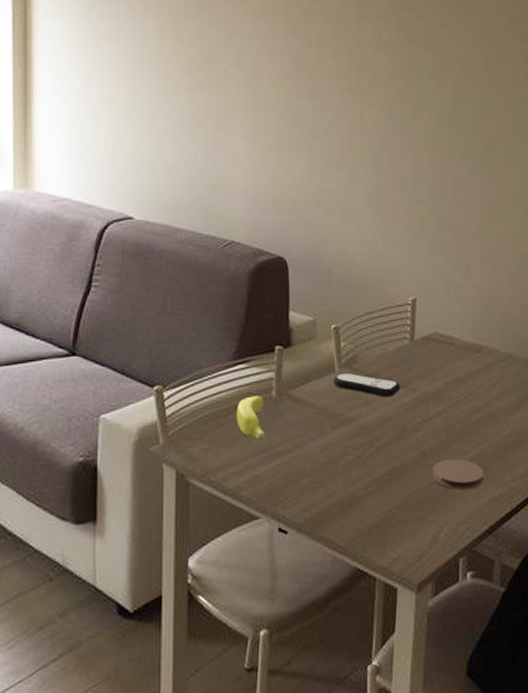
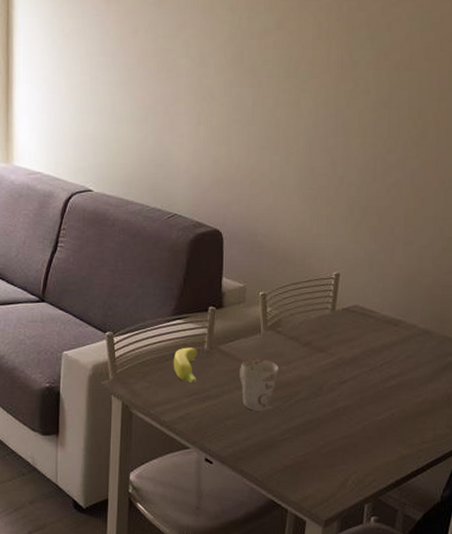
mug: none [314,402,357,464] -> present [239,358,278,411]
remote control: present [333,372,401,398] -> none [258,334,320,359]
coaster: present [433,458,484,490] -> none [345,418,394,447]

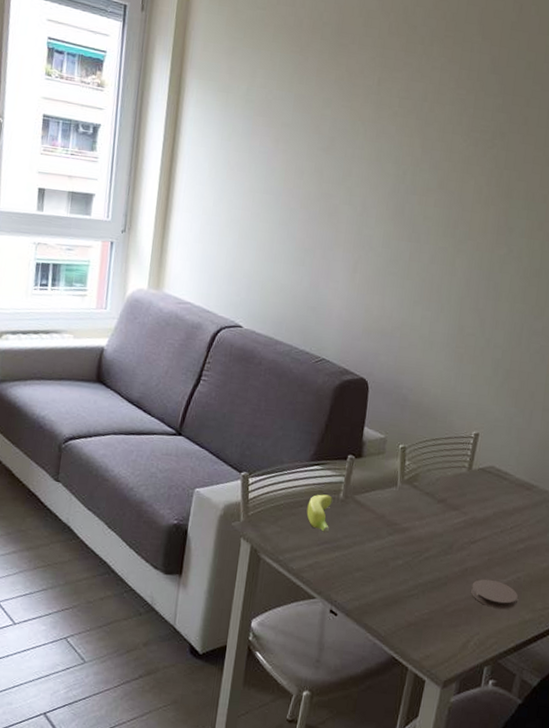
mug: present [239,358,278,411] -> none [372,511,412,565]
coaster: none [345,418,394,447] -> present [471,579,518,609]

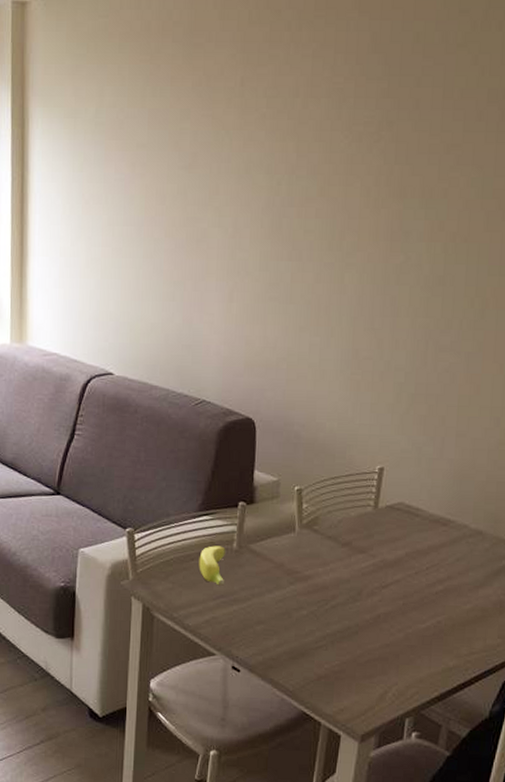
coaster: present [471,579,518,609] -> none [386,625,439,657]

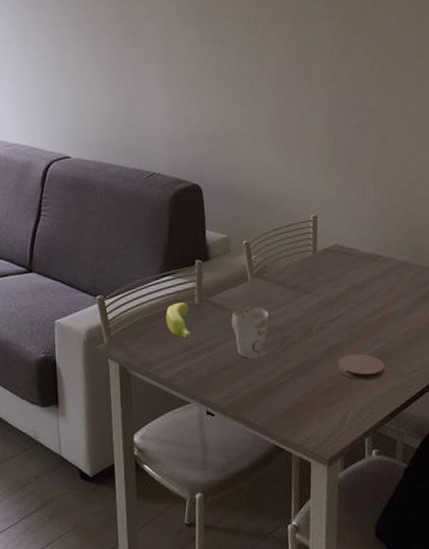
mug: none [271,559,314,616] -> present [231,306,269,358]
coaster: none [386,625,439,657] -> present [338,353,385,381]

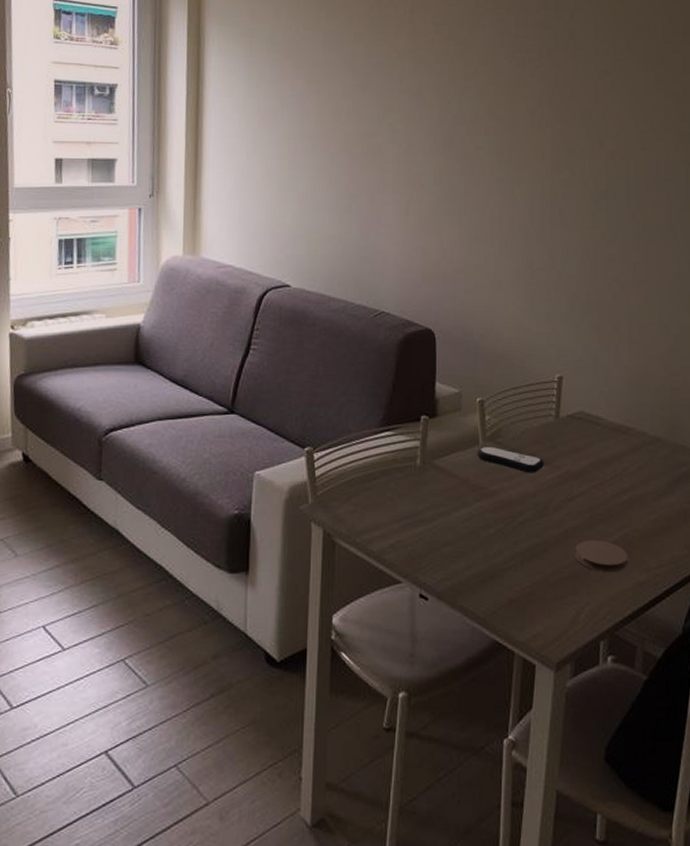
banana: present [165,302,191,339] -> none [382,463,409,506]
mug: present [231,306,269,358] -> none [457,474,499,535]
remote control: none [247,281,306,302] -> present [477,446,544,473]

